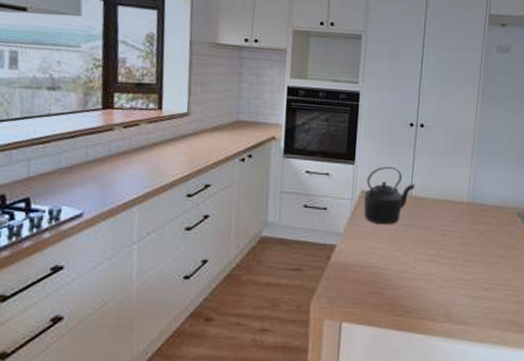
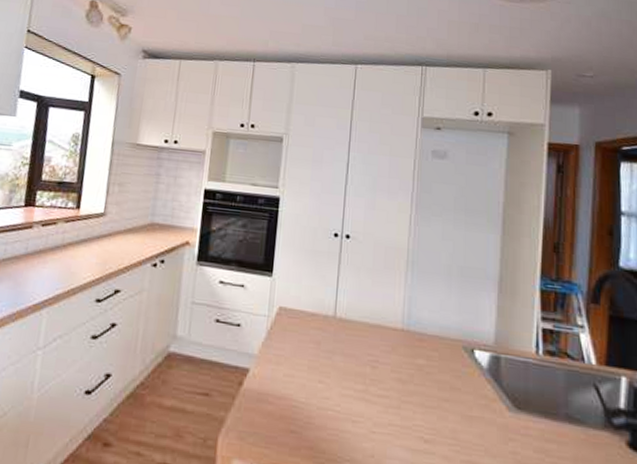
kettle: present [363,166,415,225] -> none [281,280,340,350]

